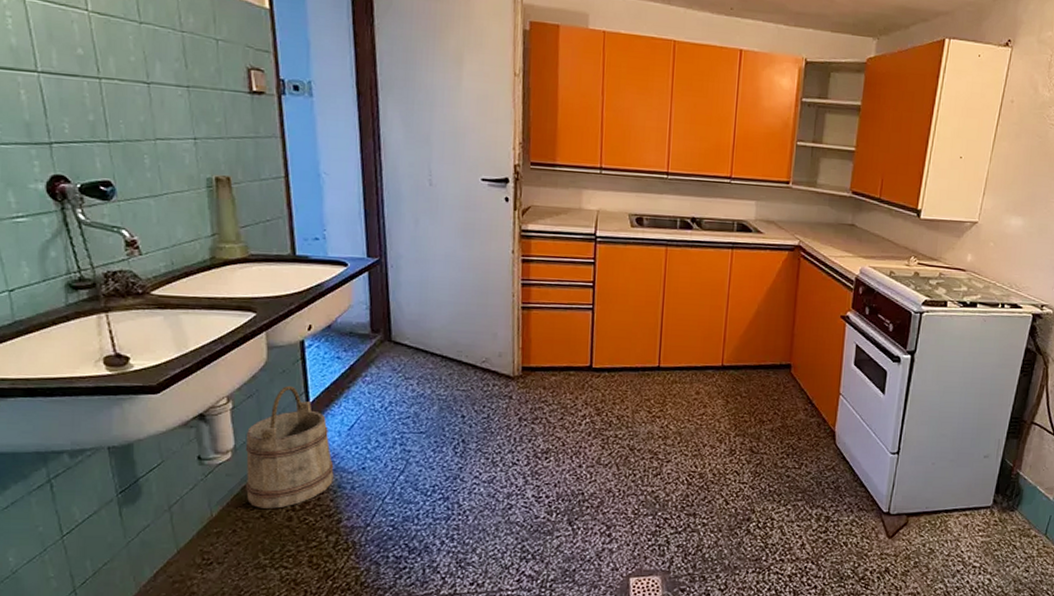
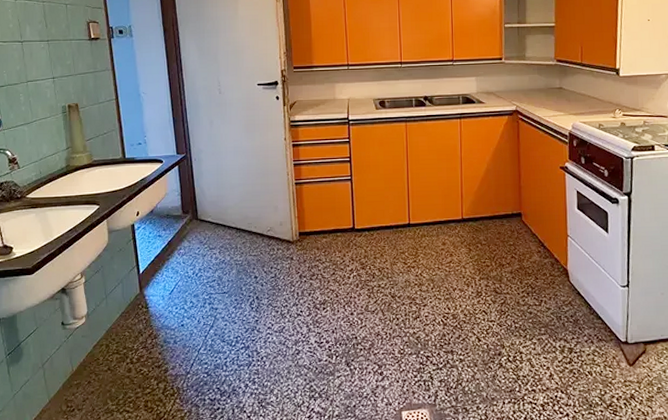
bucket: present [245,385,334,509] -> none [95,261,160,362]

